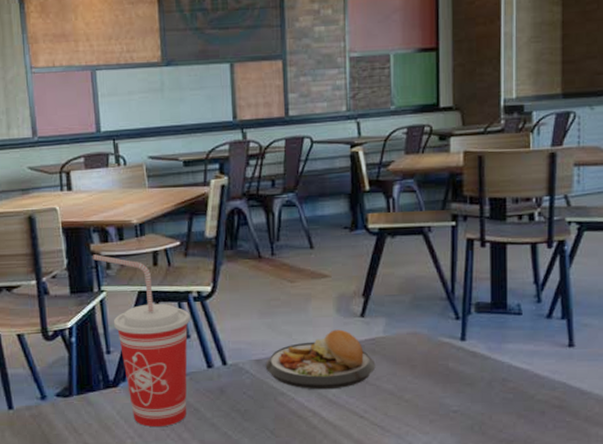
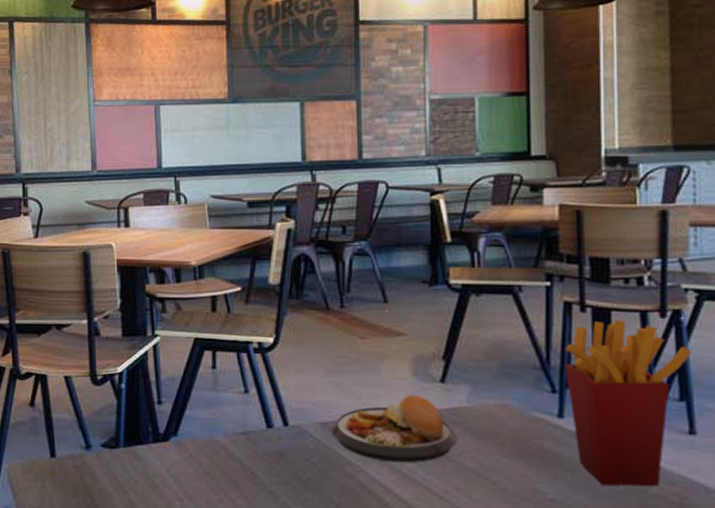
beverage cup: present [92,254,190,427] -> none [147,296,249,490]
french fries: none [467,251,574,395] -> present [565,319,693,487]

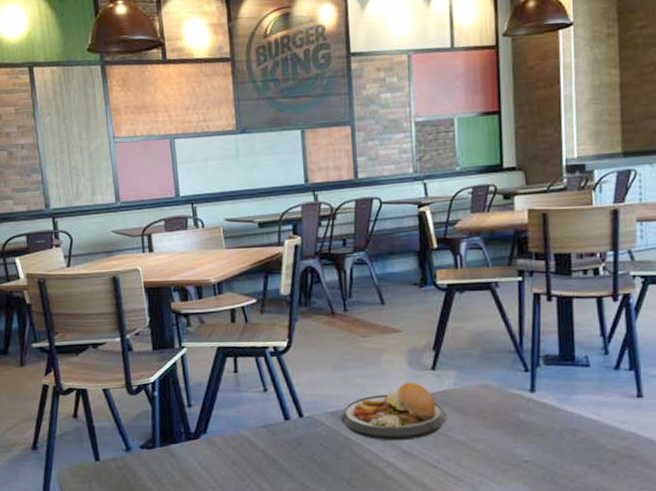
french fries: present [565,319,693,487] -> none [535,305,640,445]

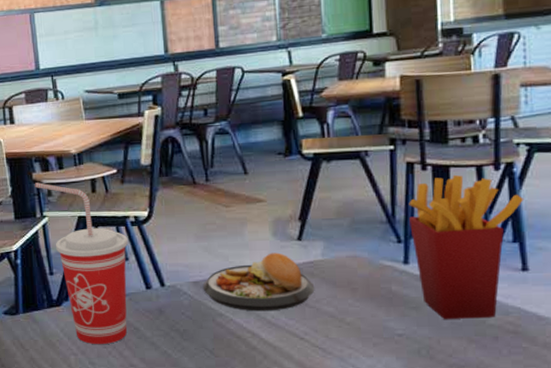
beverage cup: none [173,312,267,477] -> present [34,182,128,344]
french fries: none [535,305,640,445] -> present [408,174,525,319]

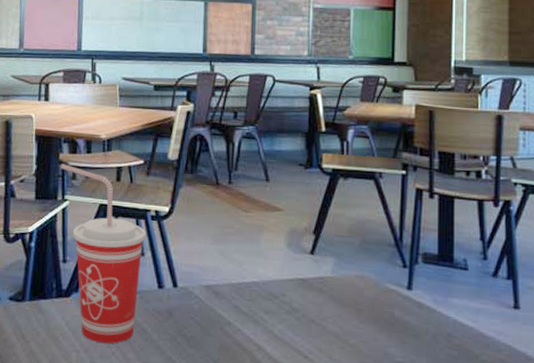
burger: present [202,252,315,312] -> none [214,264,323,325]
french fries: present [408,174,525,319] -> none [415,206,519,353]

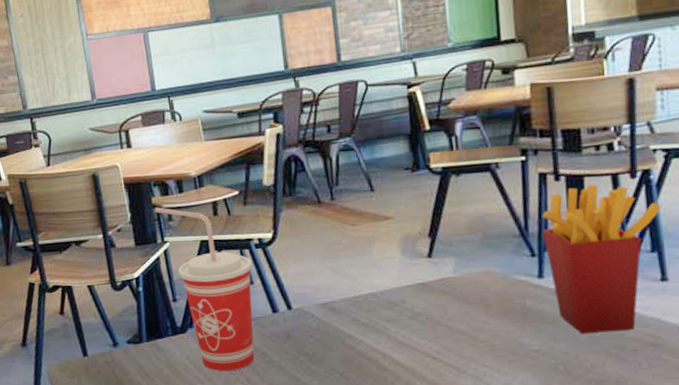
french fries: none [415,206,519,353] -> present [542,184,663,333]

